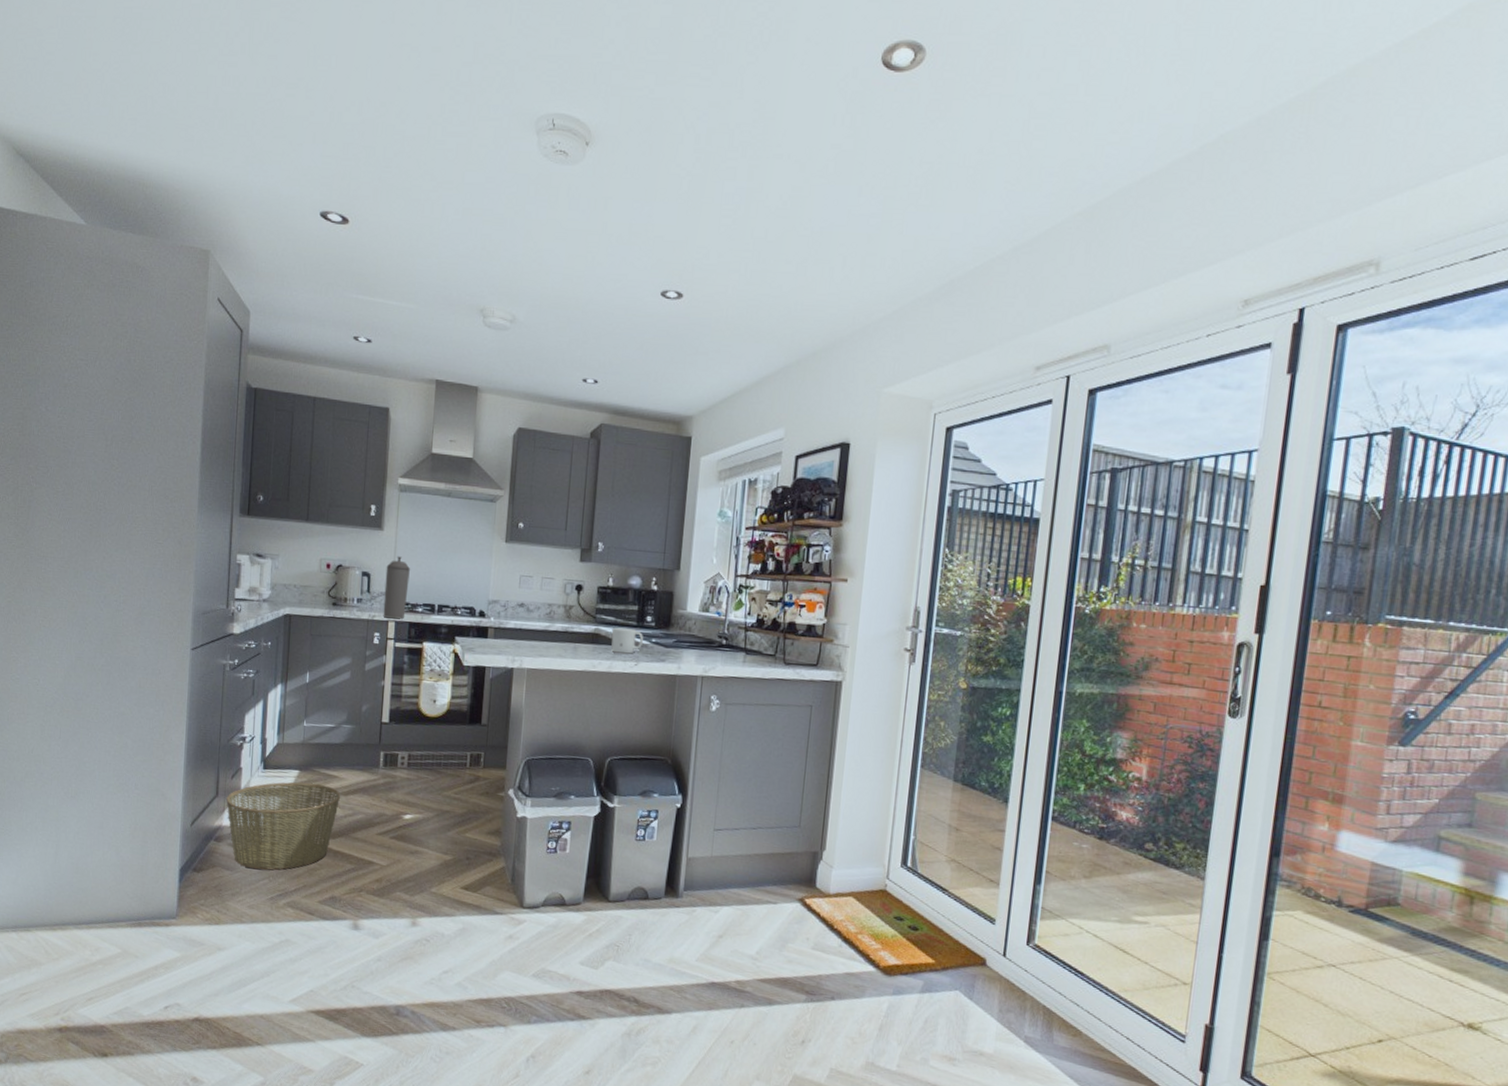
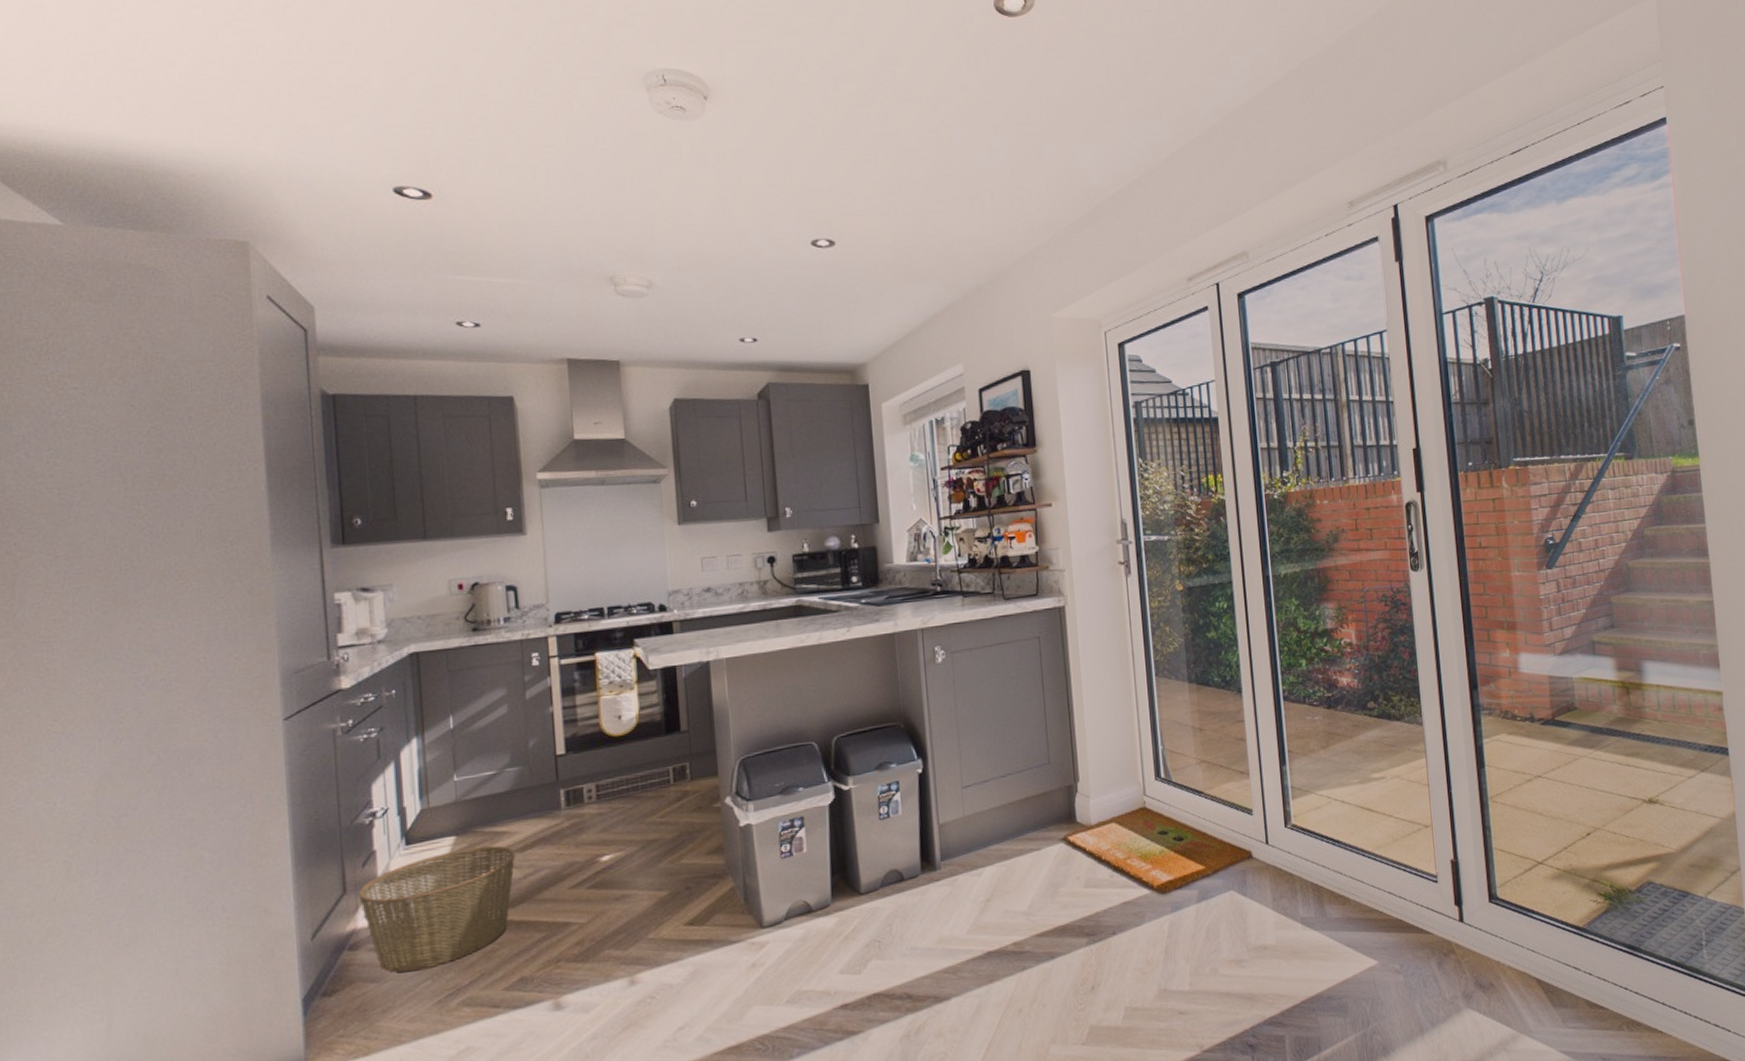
canister: present [383,556,411,620] -> none [536,560,568,634]
mug: present [610,627,644,654] -> none [815,592,853,622]

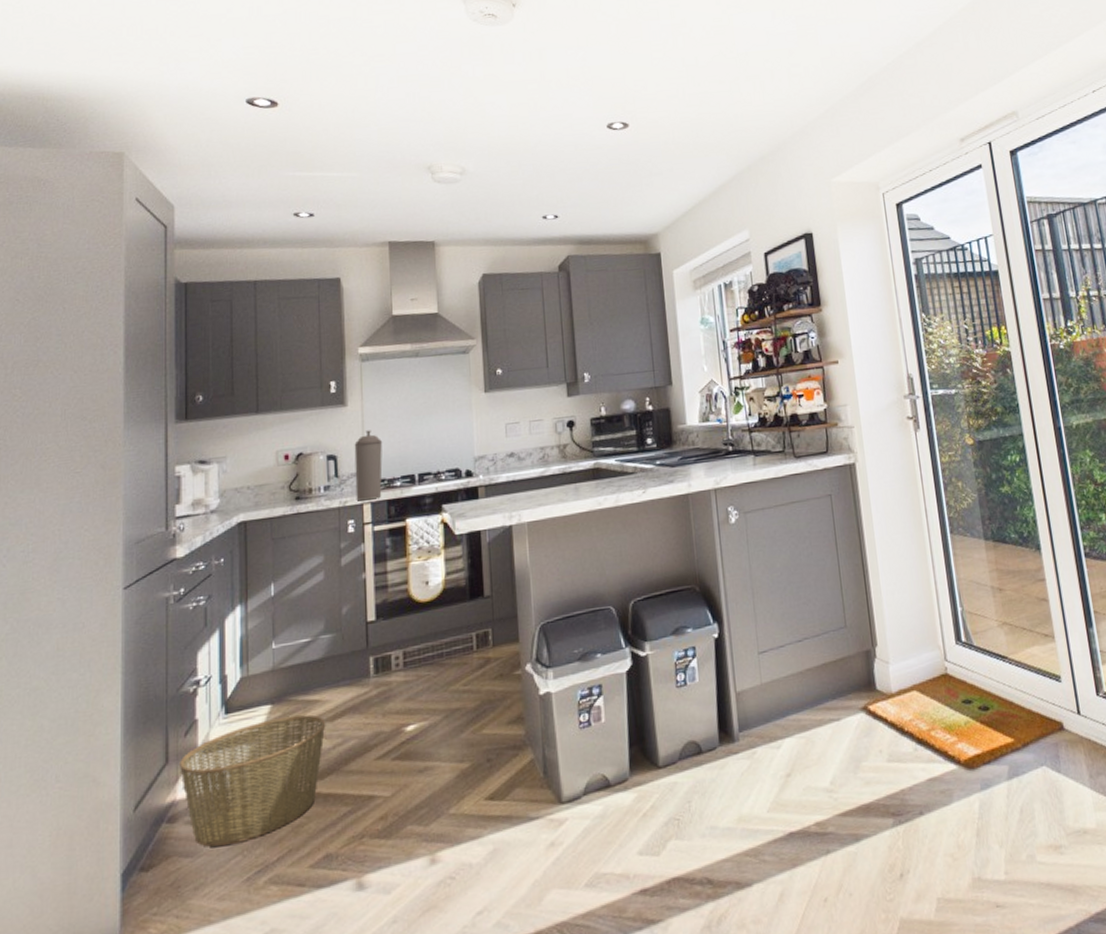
canister: none [536,560,568,634] -> present [354,430,383,501]

